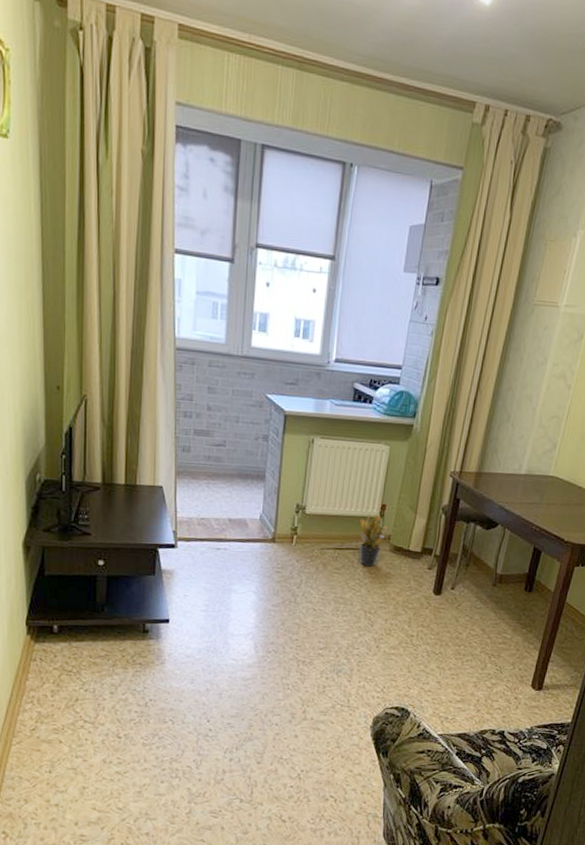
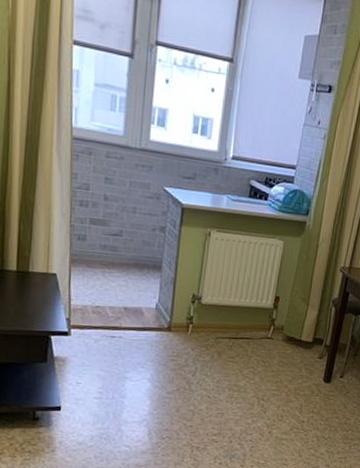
potted plant: present [359,513,388,567] -> none [253,304,281,356]

